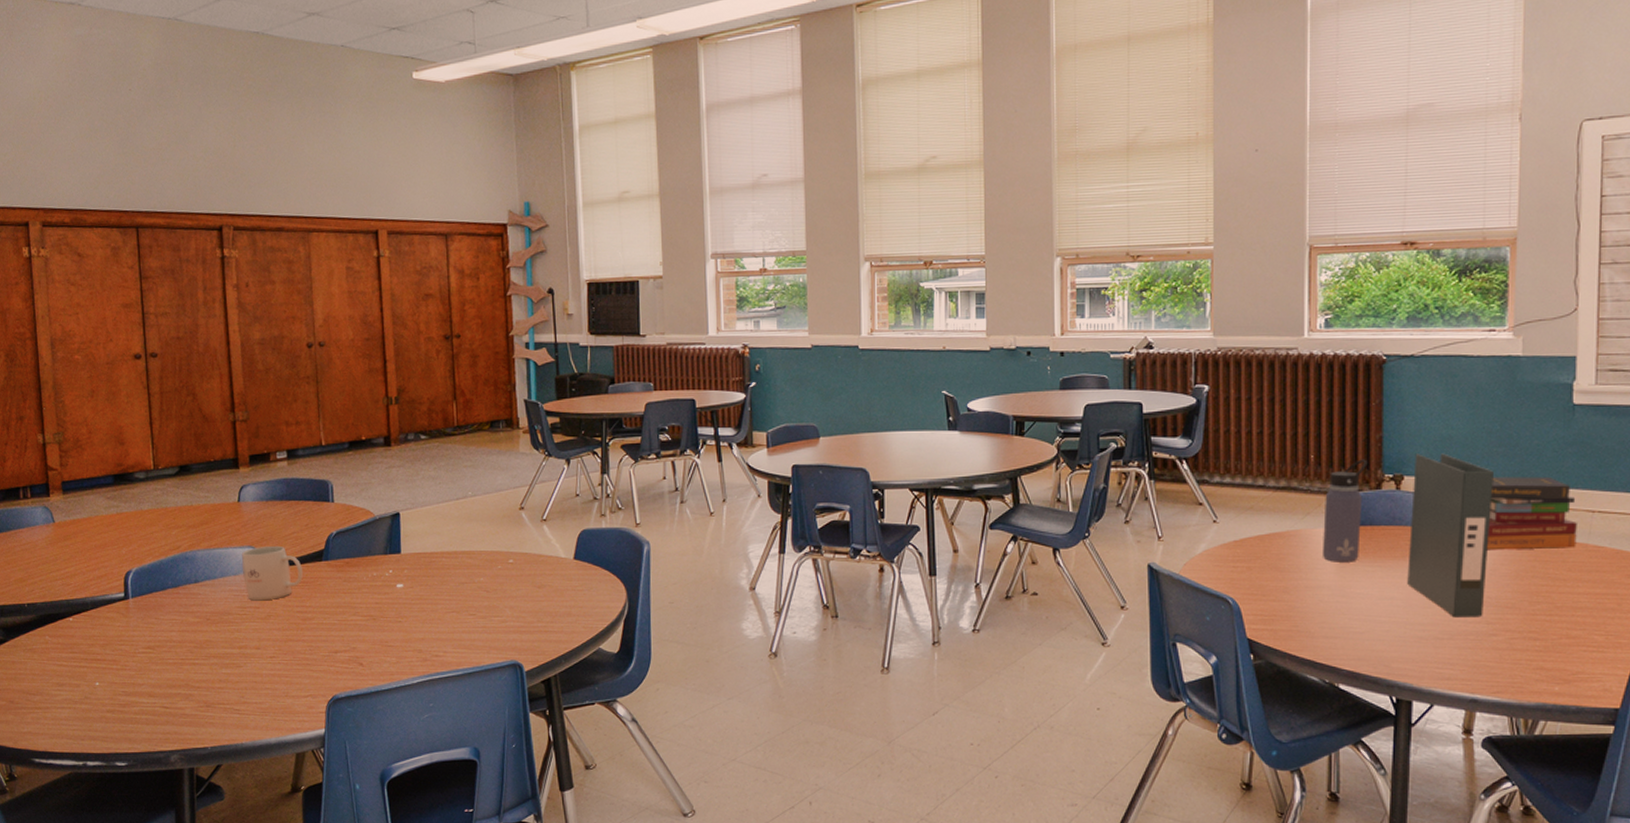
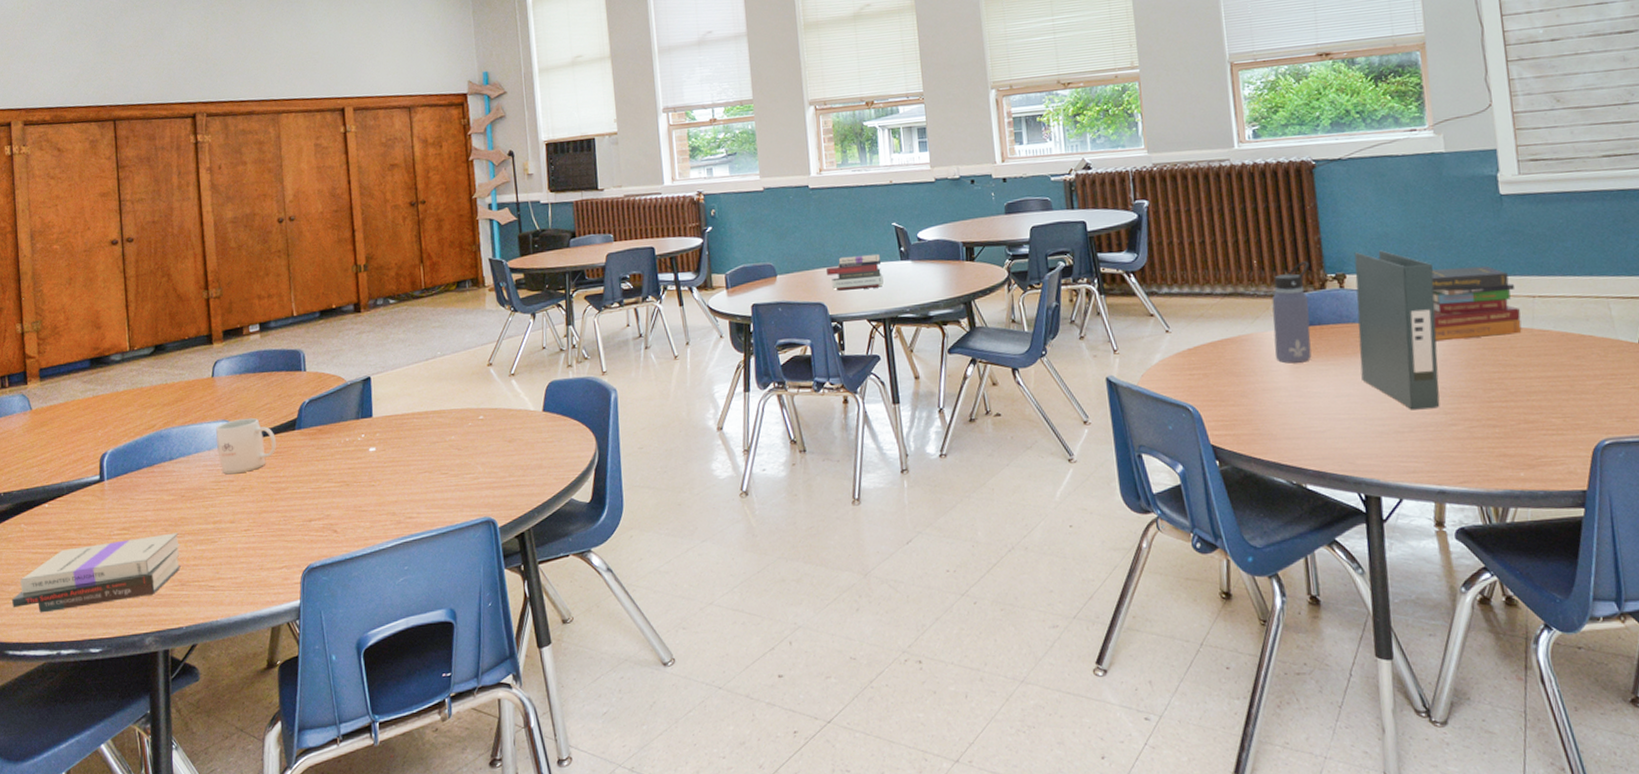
books: none [37,655,206,724] -> present [11,532,181,613]
books: none [870,421,929,457] -> present [825,253,884,291]

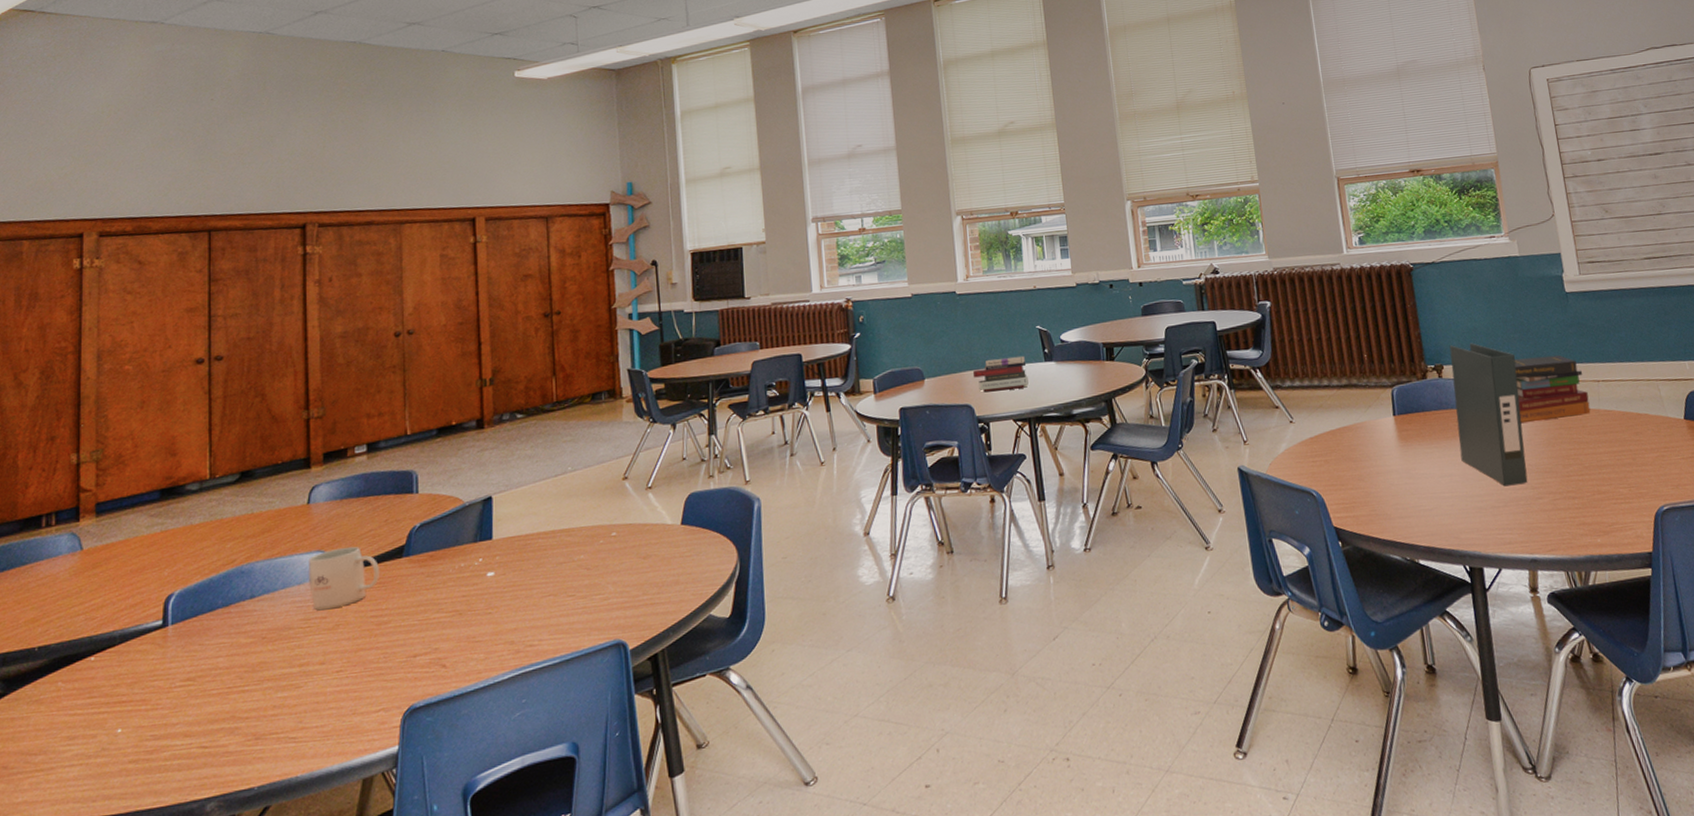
books: present [11,532,181,613] -> none [37,679,258,785]
water bottle: present [1271,261,1312,364] -> none [1381,354,1418,448]

